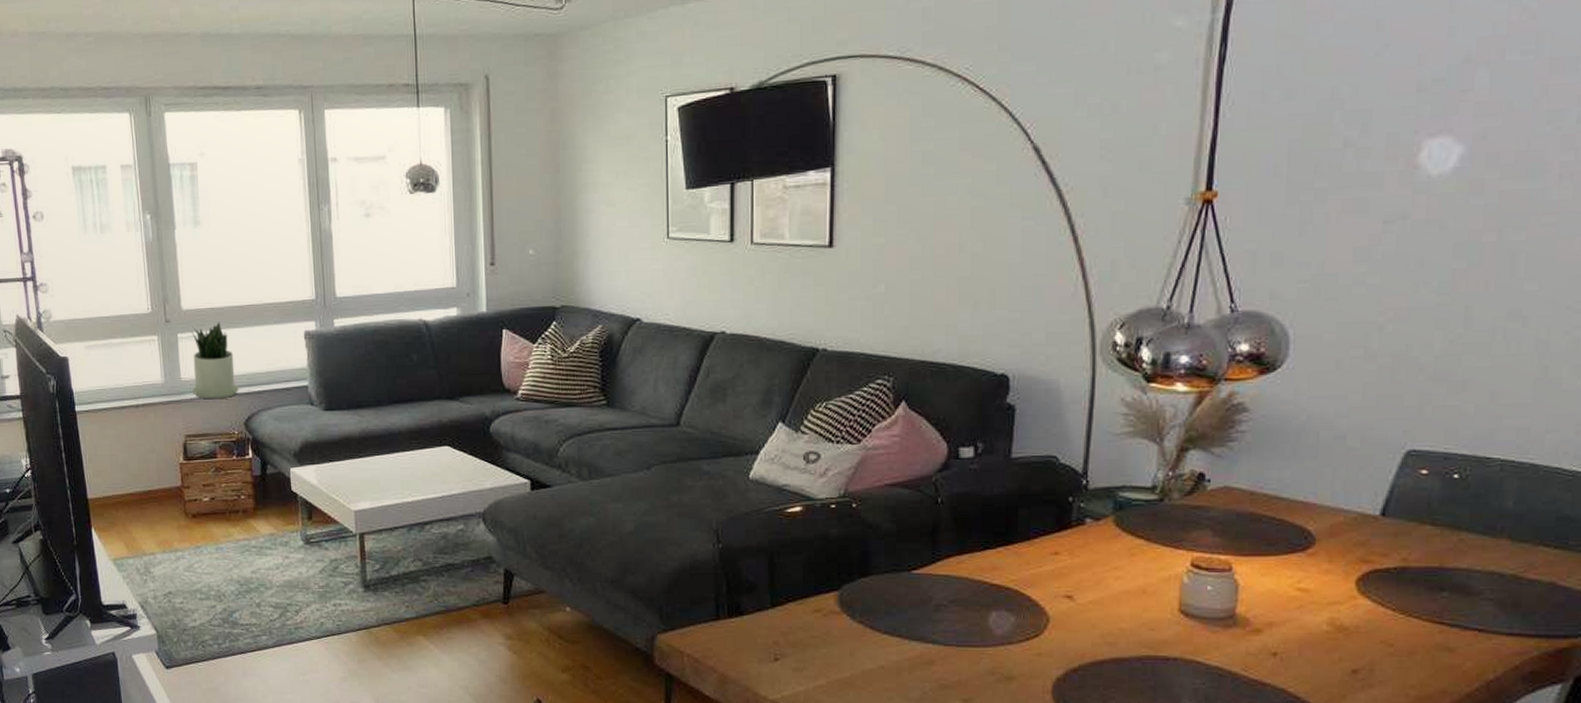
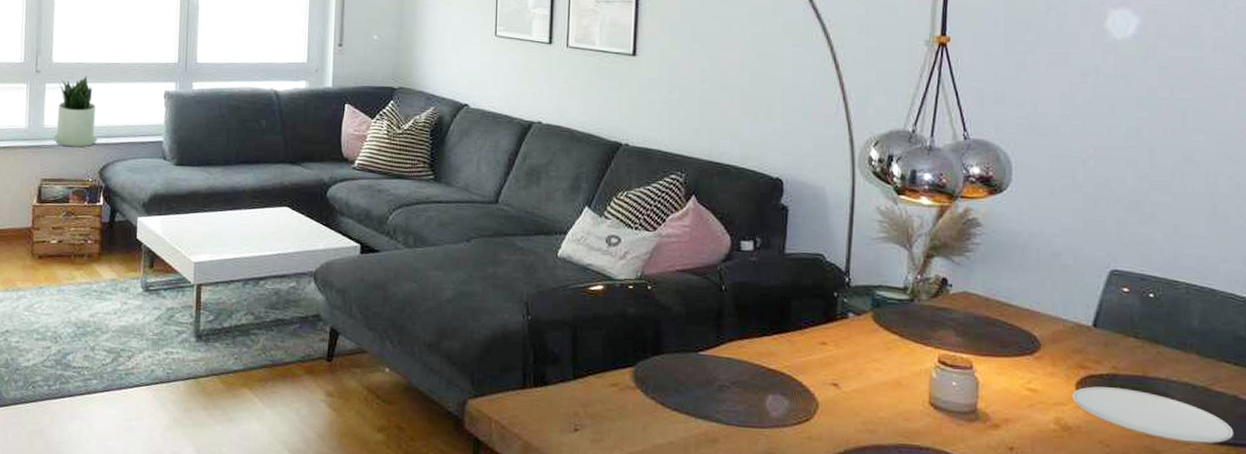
plate: none [1351,582,1548,638] -> present [1072,386,1234,445]

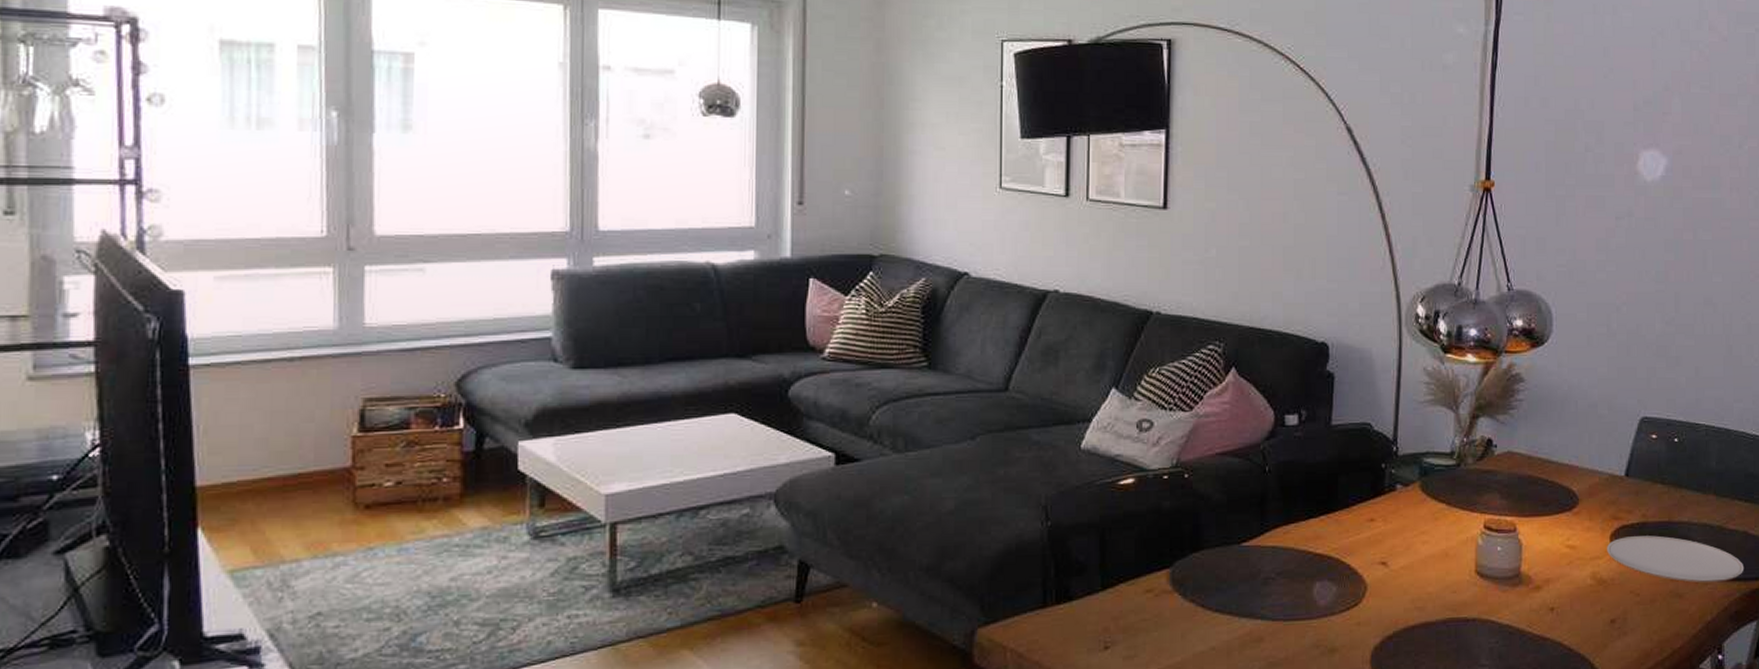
planter: present [52,76,98,148] -> none [379,253,452,352]

